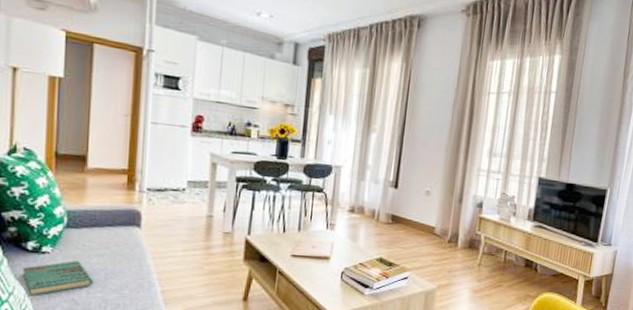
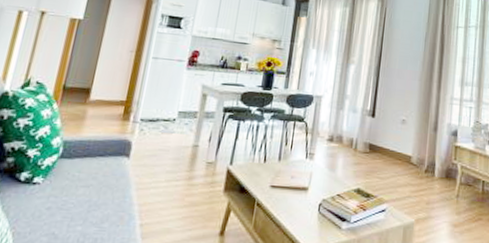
book: present [23,261,94,297] -> none [9,192,77,230]

